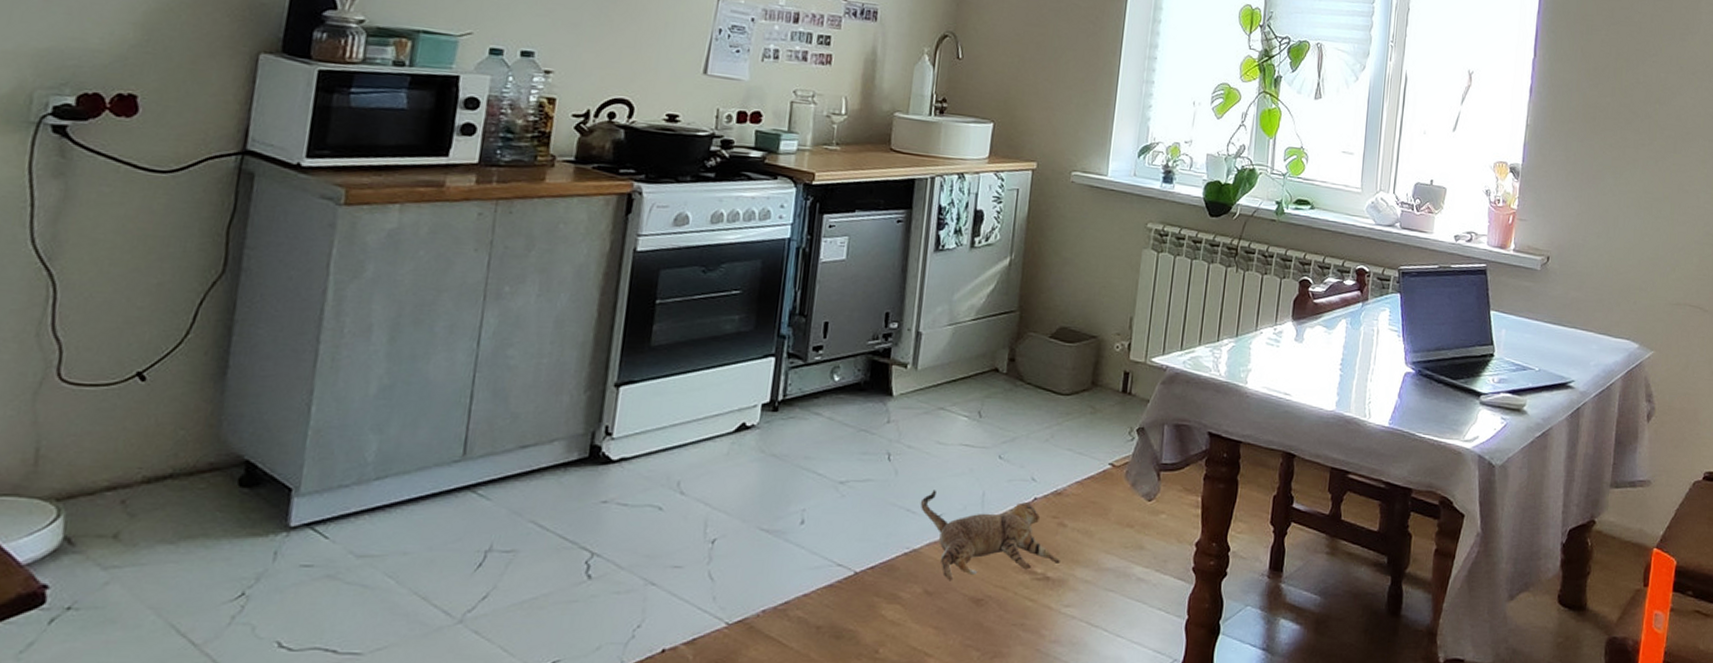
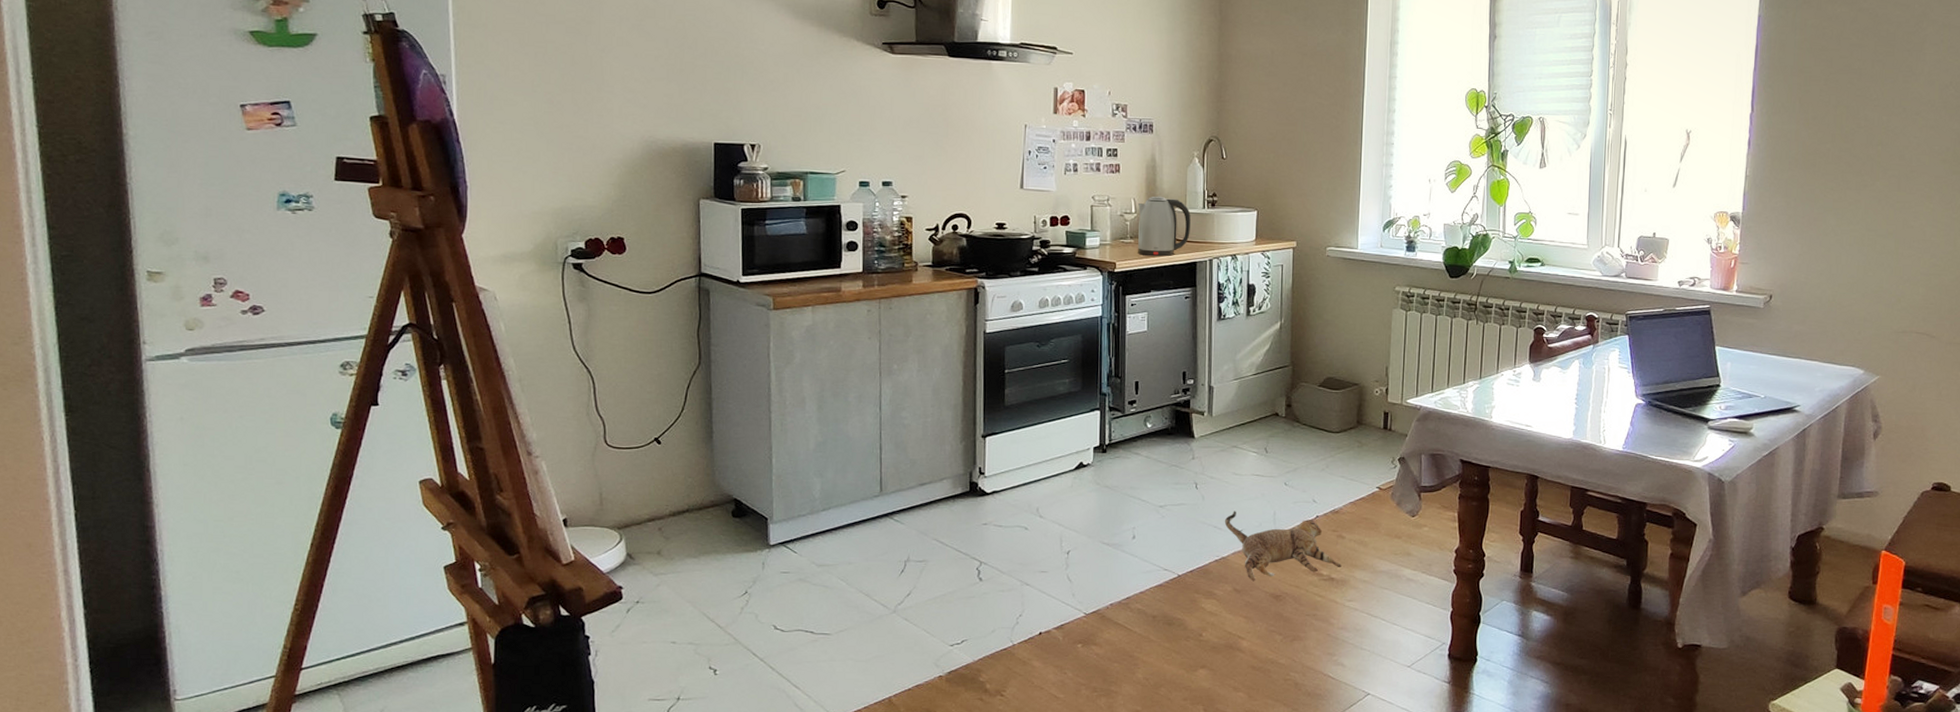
kettle: none [843,96,913,170] -> present [1137,196,1191,257]

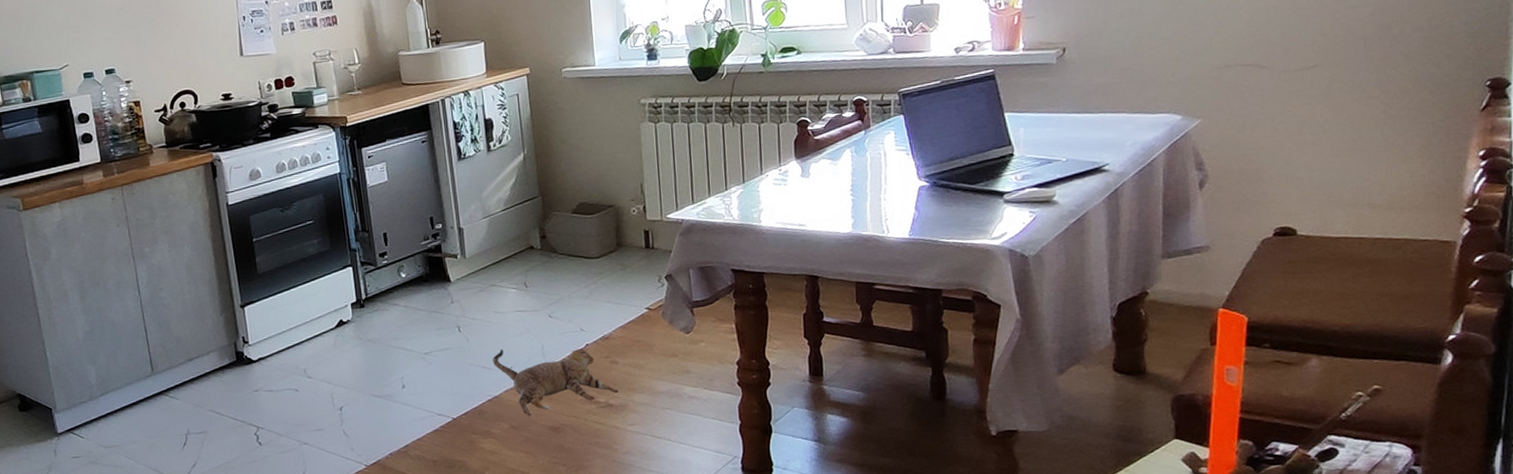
kettle: present [1137,196,1191,257] -> none [361,41,418,106]

